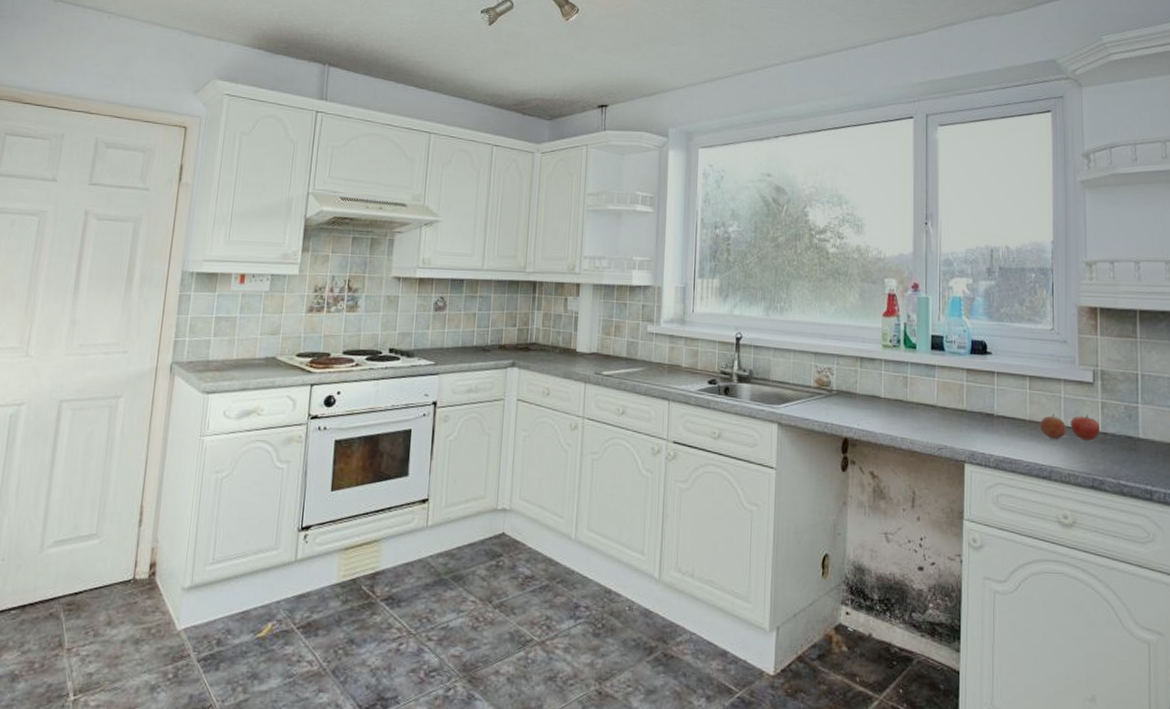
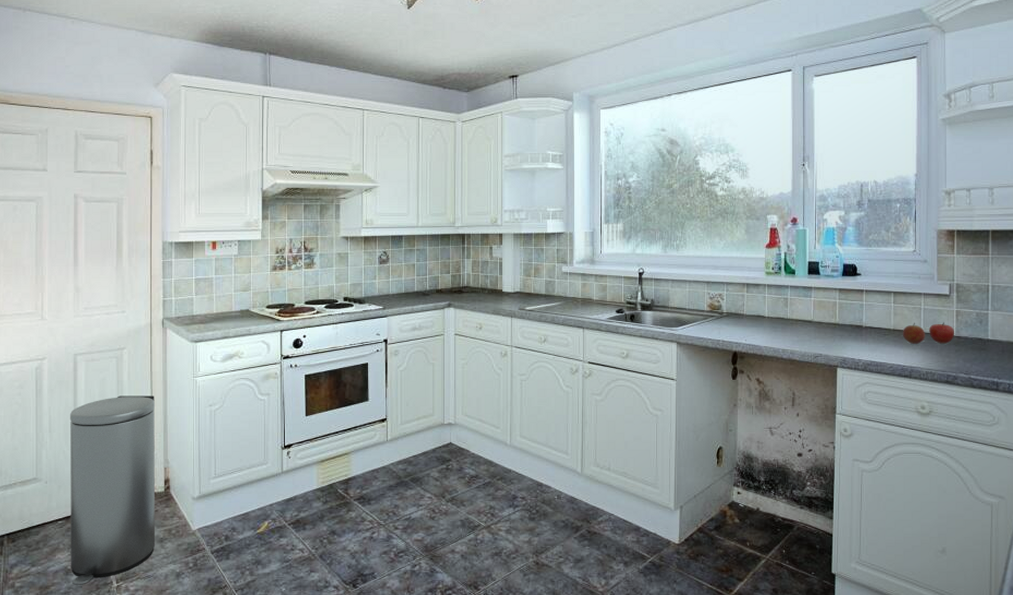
pedal bin: none [18,454,151,696] -> present [69,395,156,585]

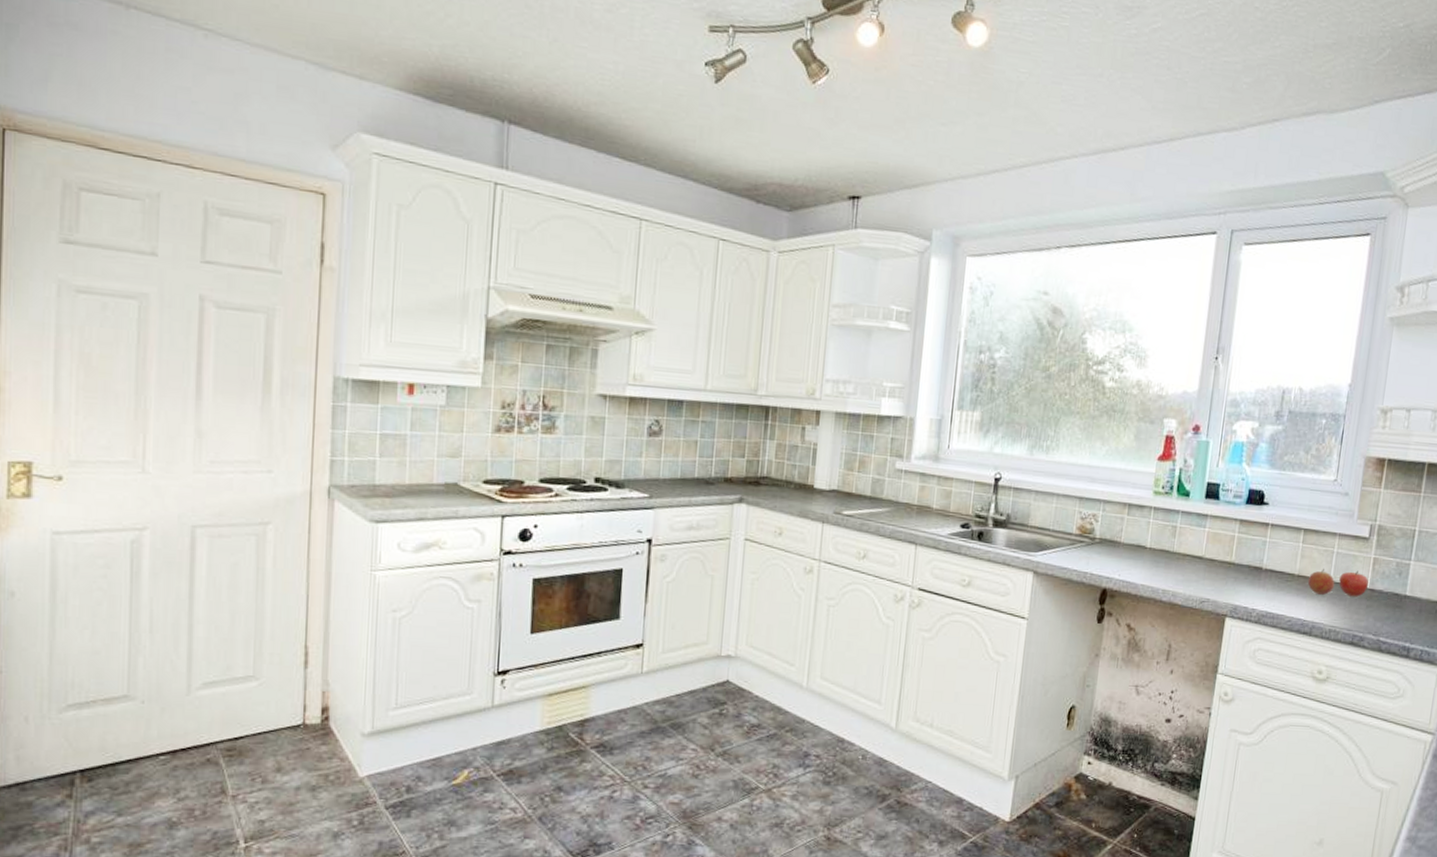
pedal bin: present [69,395,156,585] -> none [176,588,312,843]

